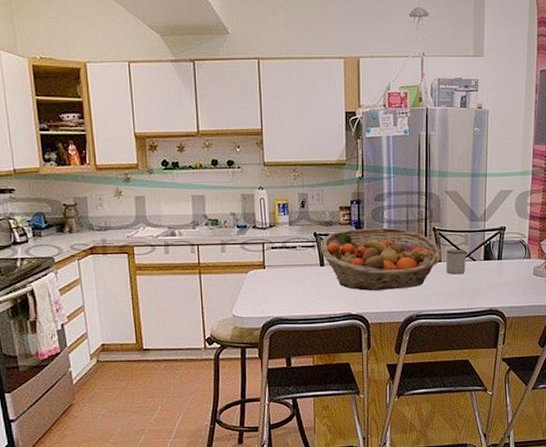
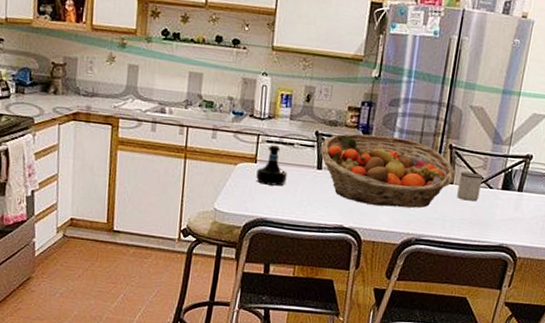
tequila bottle: none [266,250,294,287] -> present [256,145,287,186]

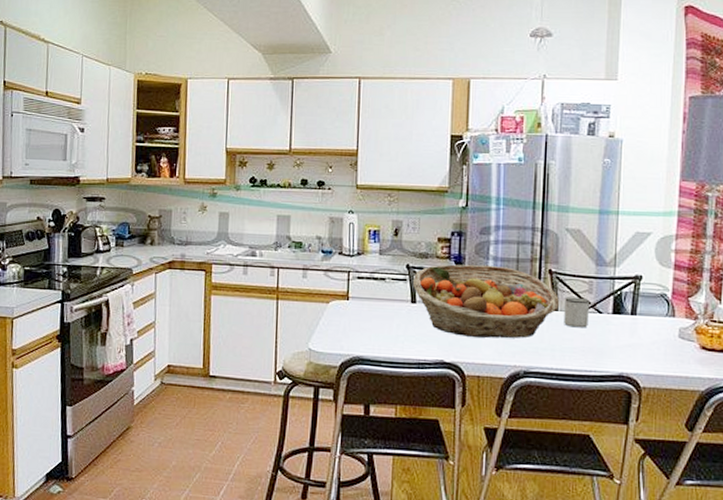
tequila bottle: present [256,145,287,186] -> none [349,281,381,322]

